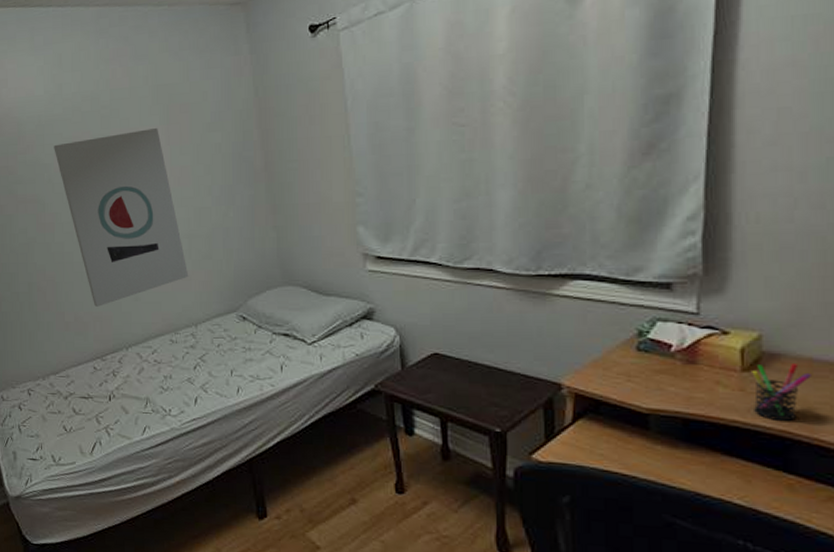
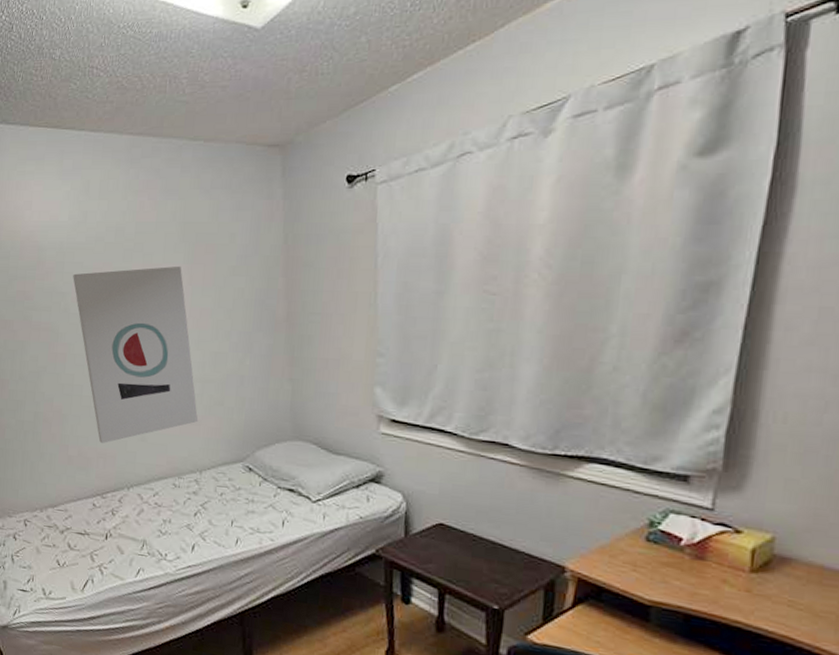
pen holder: present [752,364,811,421] -> none [758,567,821,627]

